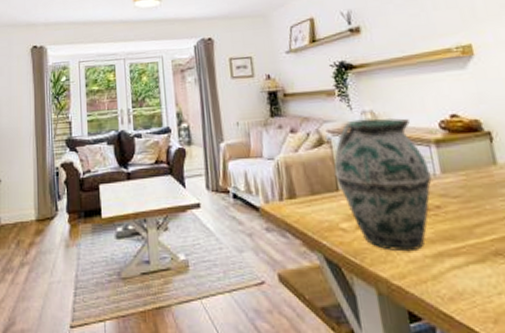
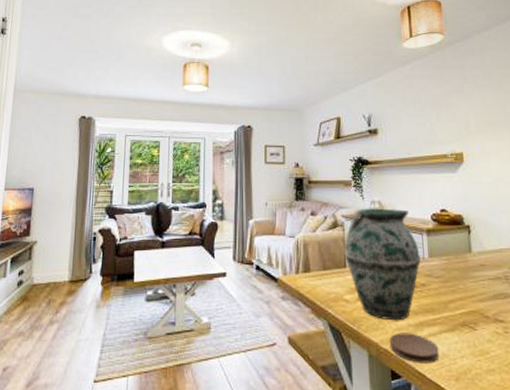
coaster: none [401,265,469,303] -> present [389,333,440,364]

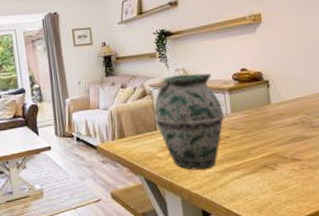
coaster: present [389,333,440,364] -> none [199,178,244,202]

